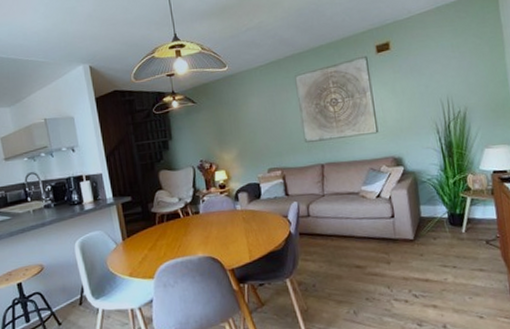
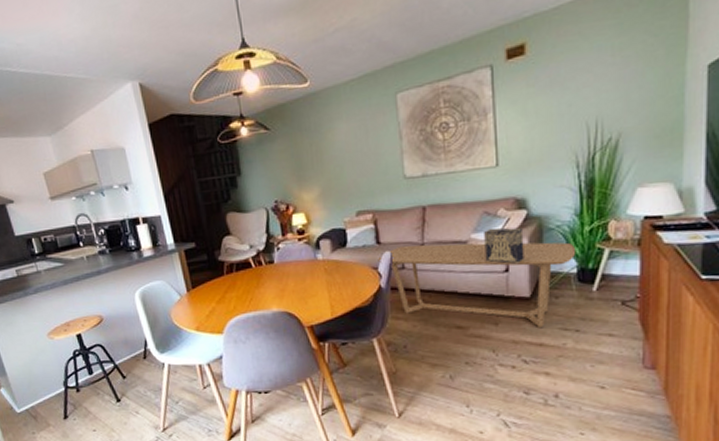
coffee table: none [287,192,446,265] -> present [378,242,577,327]
decorative box: none [372,181,406,211] -> present [484,227,524,264]

